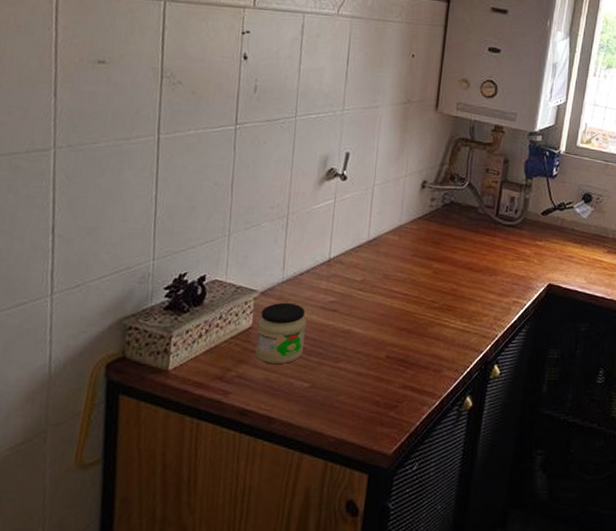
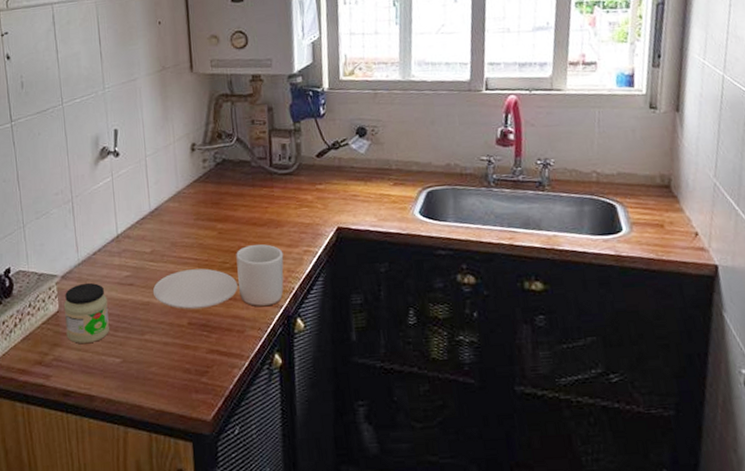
plate: none [356,303,443,344] -> present [153,268,238,310]
mug: none [442,288,493,350] -> present [236,244,284,307]

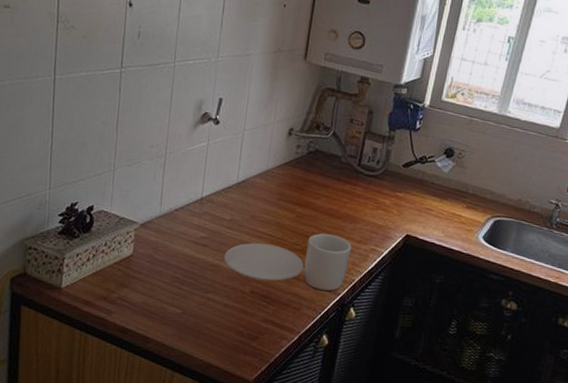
jar: present [63,282,110,344] -> none [135,235,180,291]

